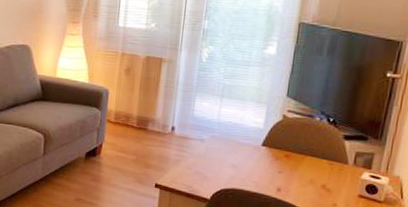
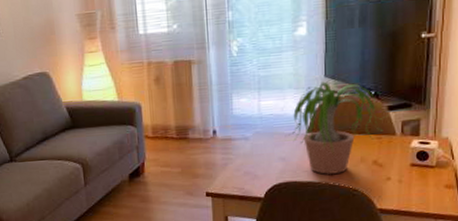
potted plant: none [243,100,337,191] -> present [288,81,383,175]

